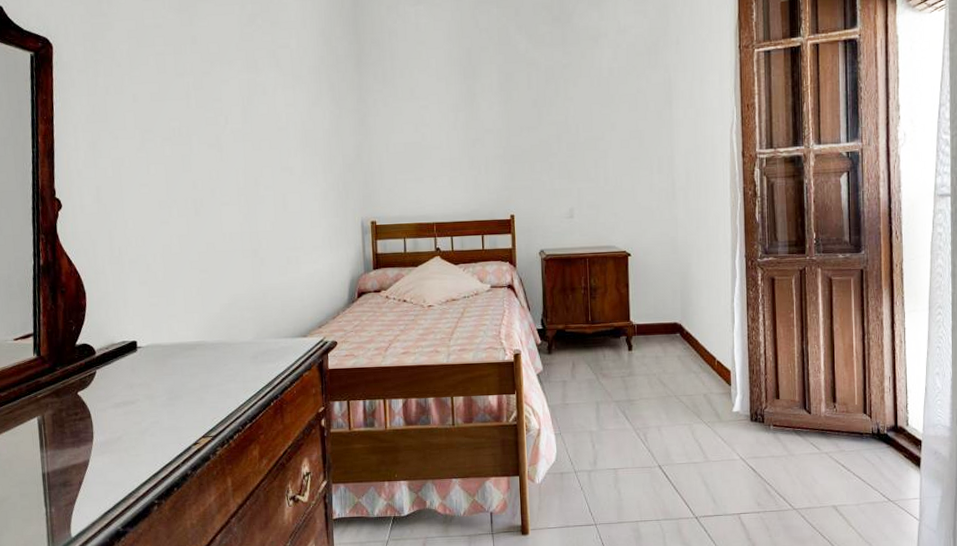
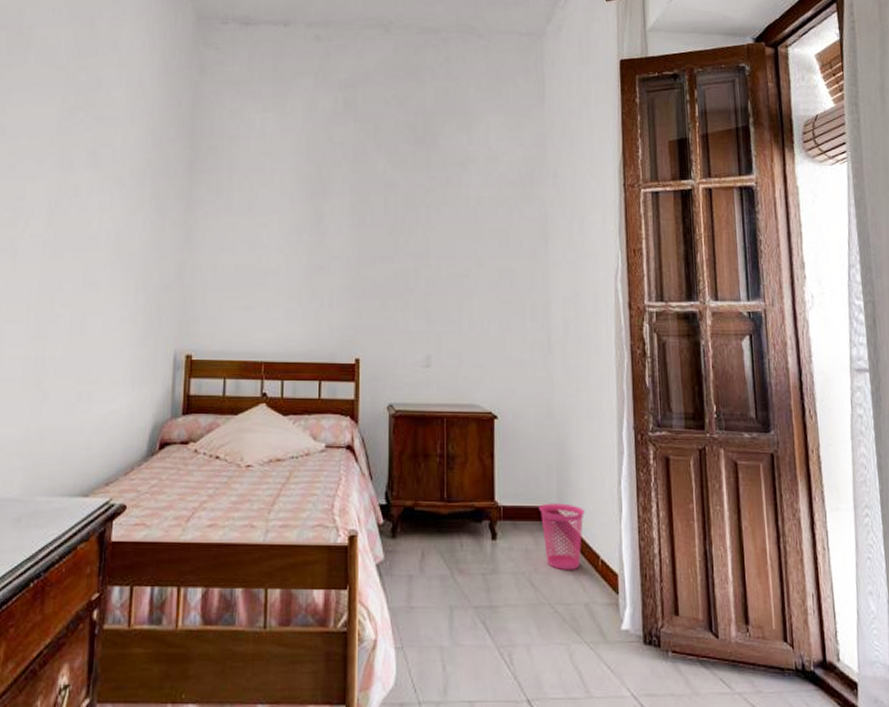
waste basket: none [665,319,705,371] -> present [538,503,586,571]

